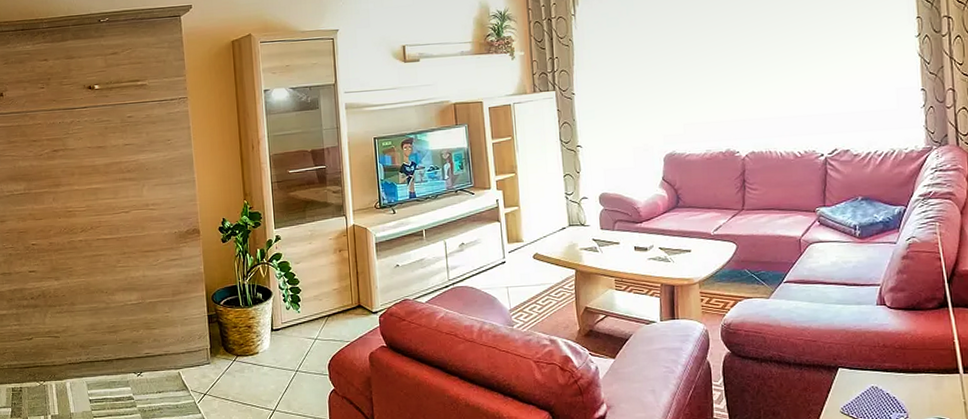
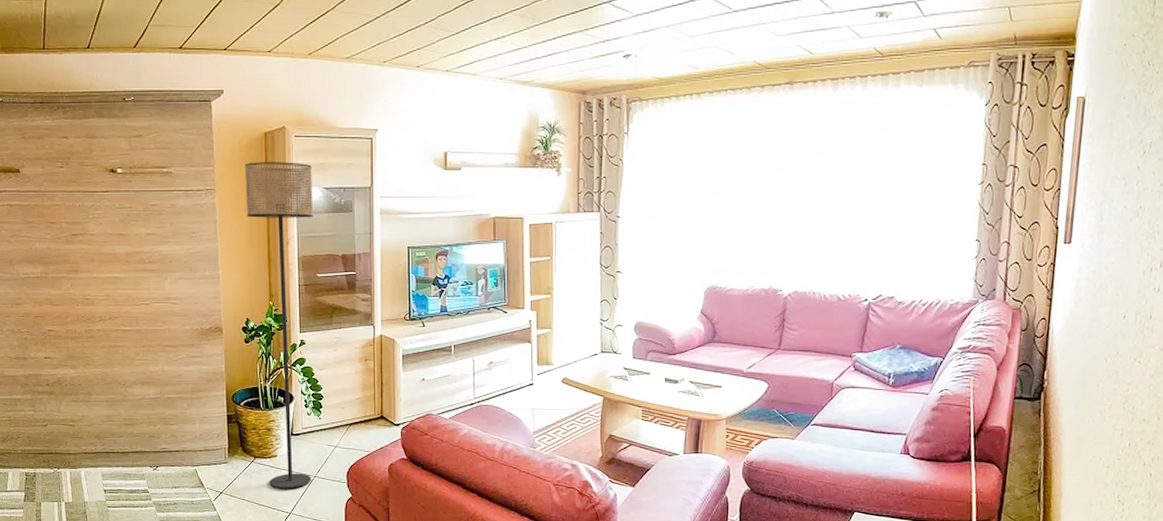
floor lamp: none [214,66,293,386] -> present [245,162,313,489]

